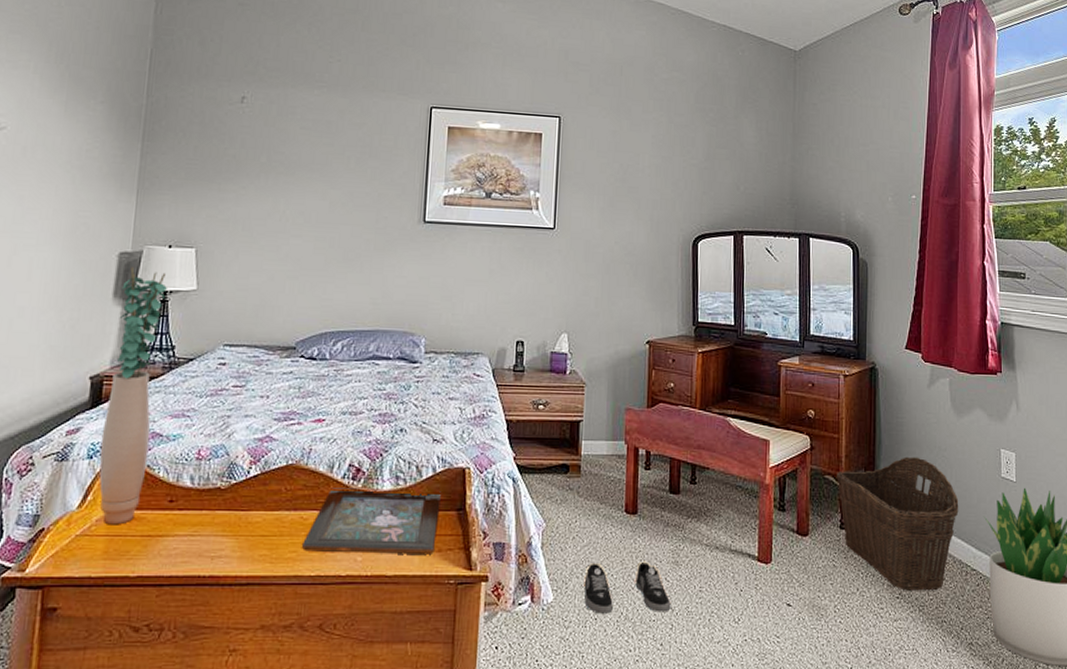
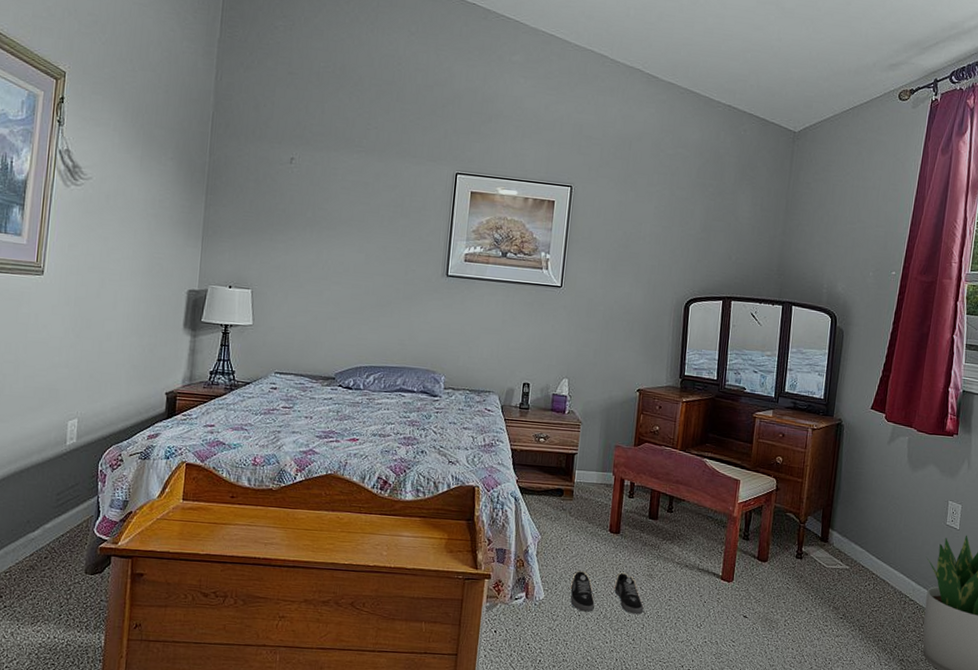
vase: present [99,266,167,525] -> none [174,302,228,513]
decorative tray: present [302,488,441,554] -> none [338,495,454,554]
wicker basket: present [837,456,959,591] -> none [797,502,905,615]

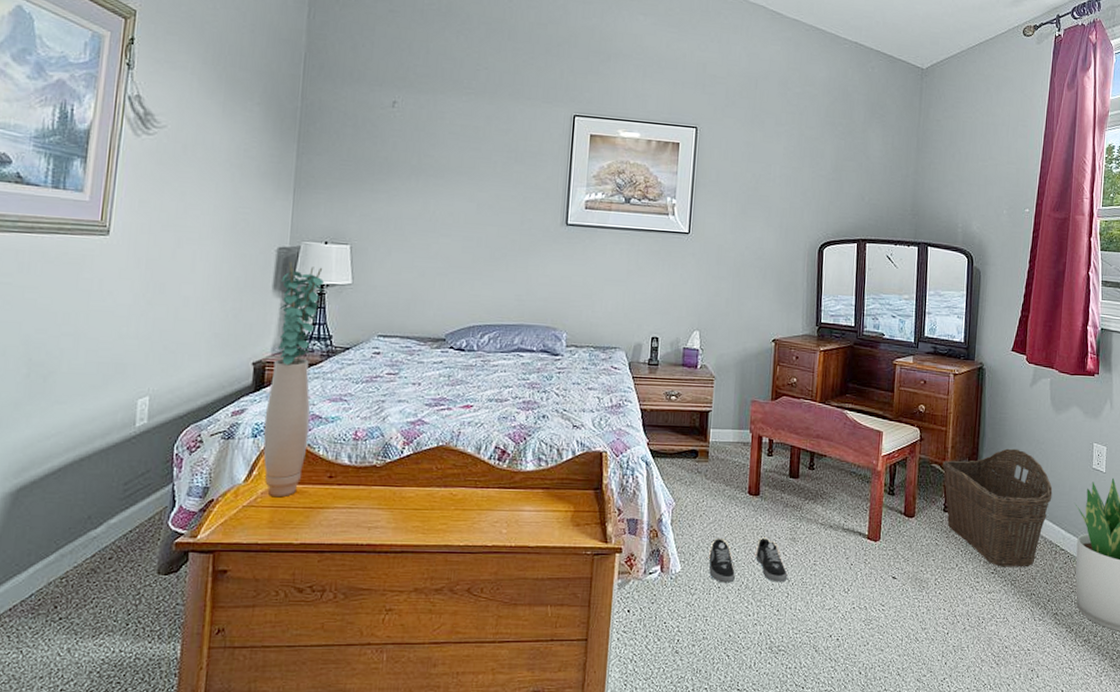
vase: none [174,302,228,513] -> present [263,261,324,498]
wicker basket: none [797,502,905,615] -> present [943,448,1053,568]

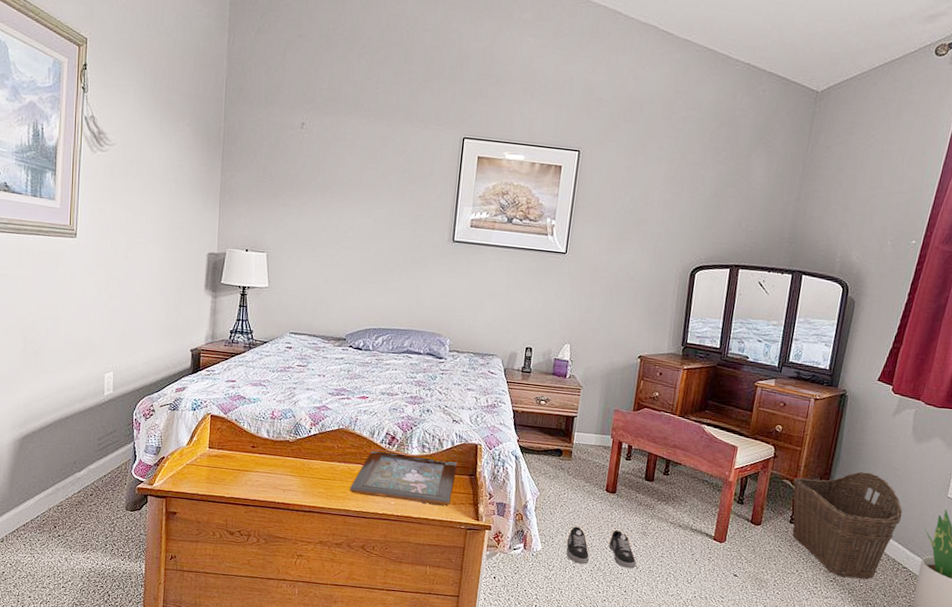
vase: present [263,261,324,498] -> none [200,265,245,460]
decorative tray: none [452,467,580,528] -> present [350,449,457,506]

